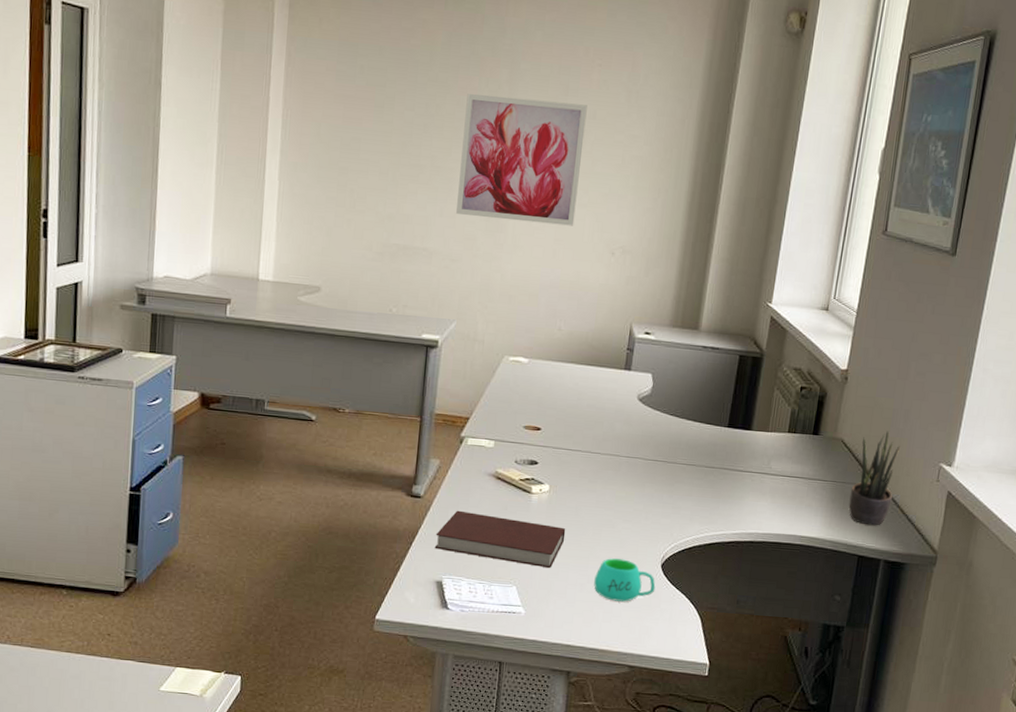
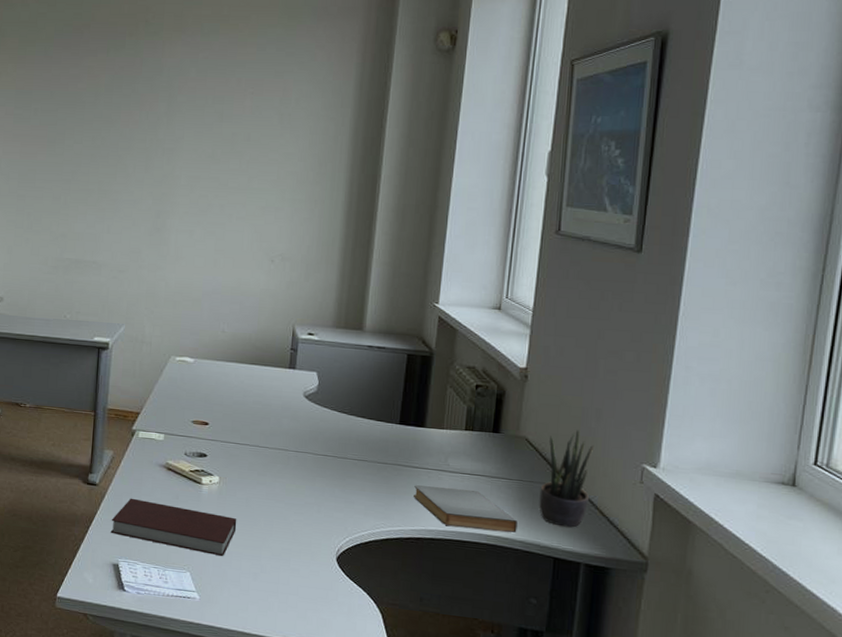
wall art: present [456,94,587,226] -> none [122,126,242,238]
mug: present [594,558,656,602] -> none [267,549,332,593]
book: none [737,489,829,533] -> present [414,485,518,533]

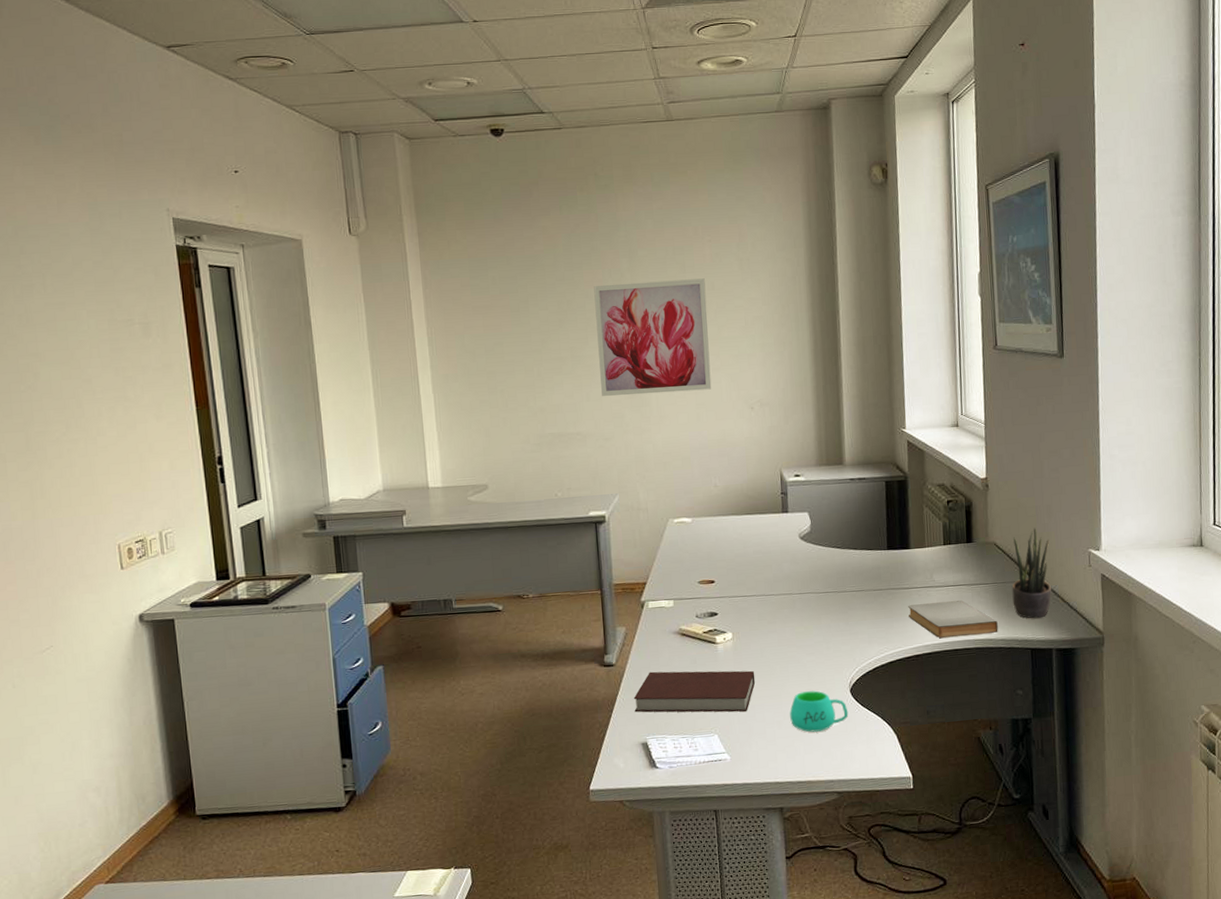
wall art: none [122,126,242,238] -> present [594,278,712,396]
mug: none [267,549,332,593] -> present [790,690,849,732]

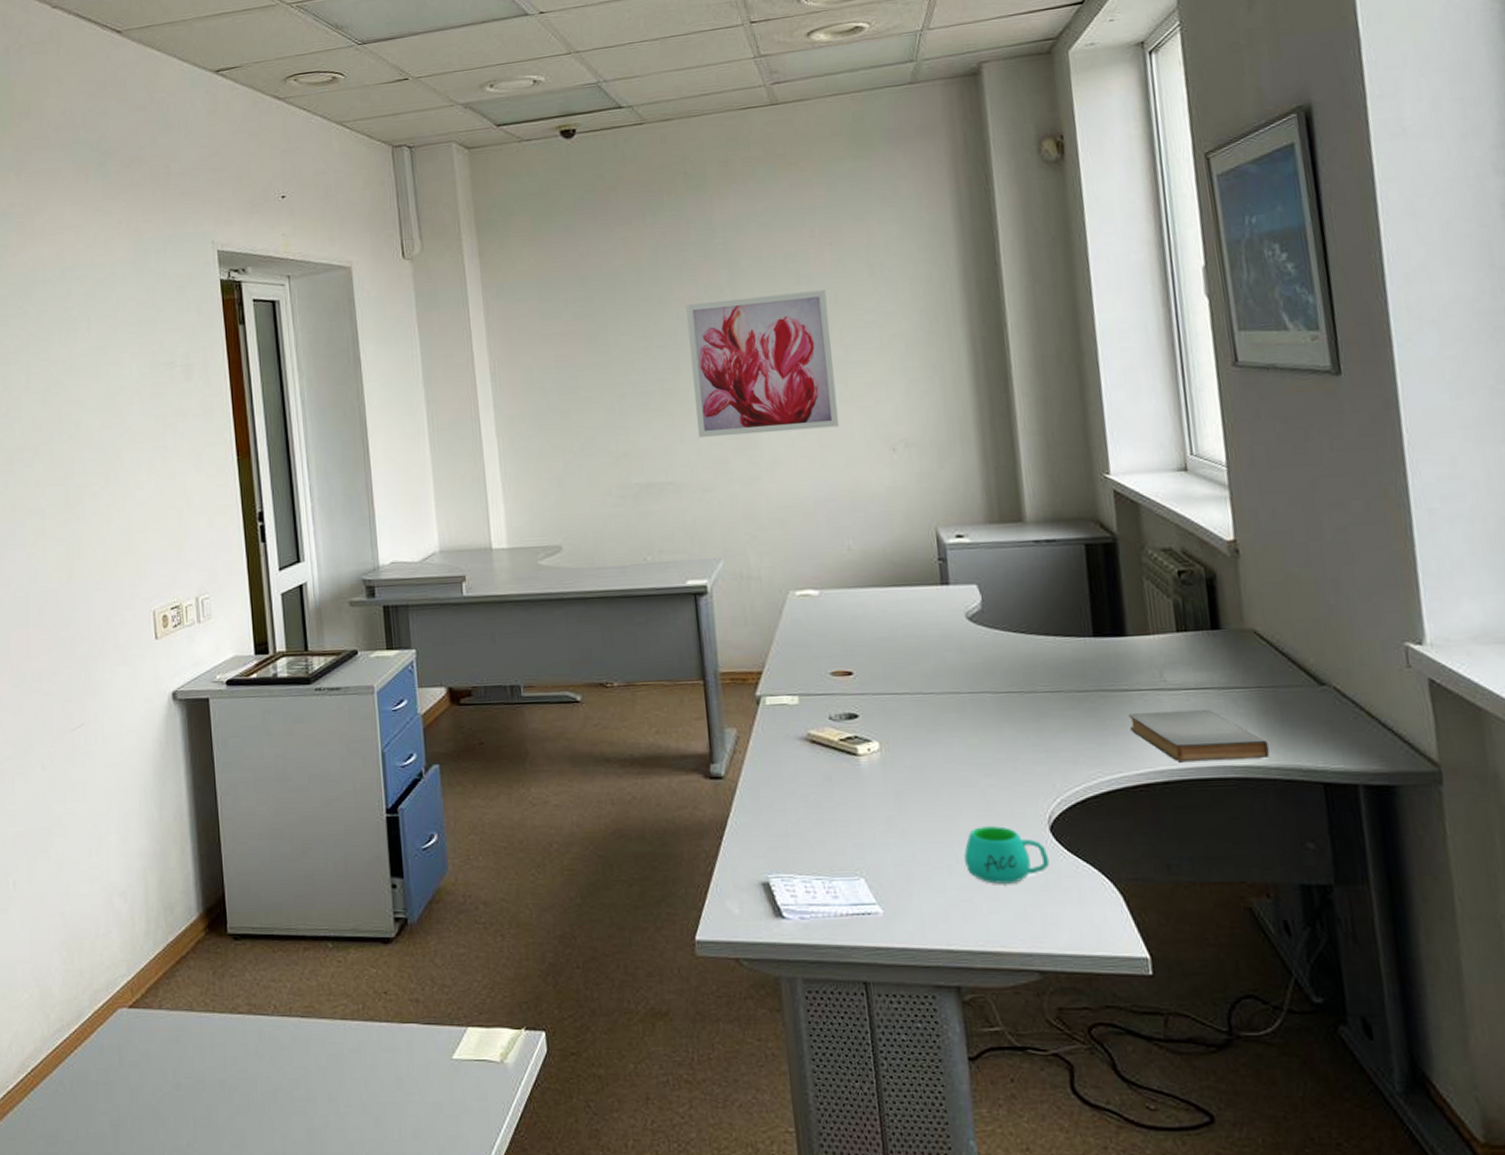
notebook: present [633,670,756,713] -> none [749,788,914,850]
potted plant: present [1011,527,1052,619] -> none [1283,610,1350,740]

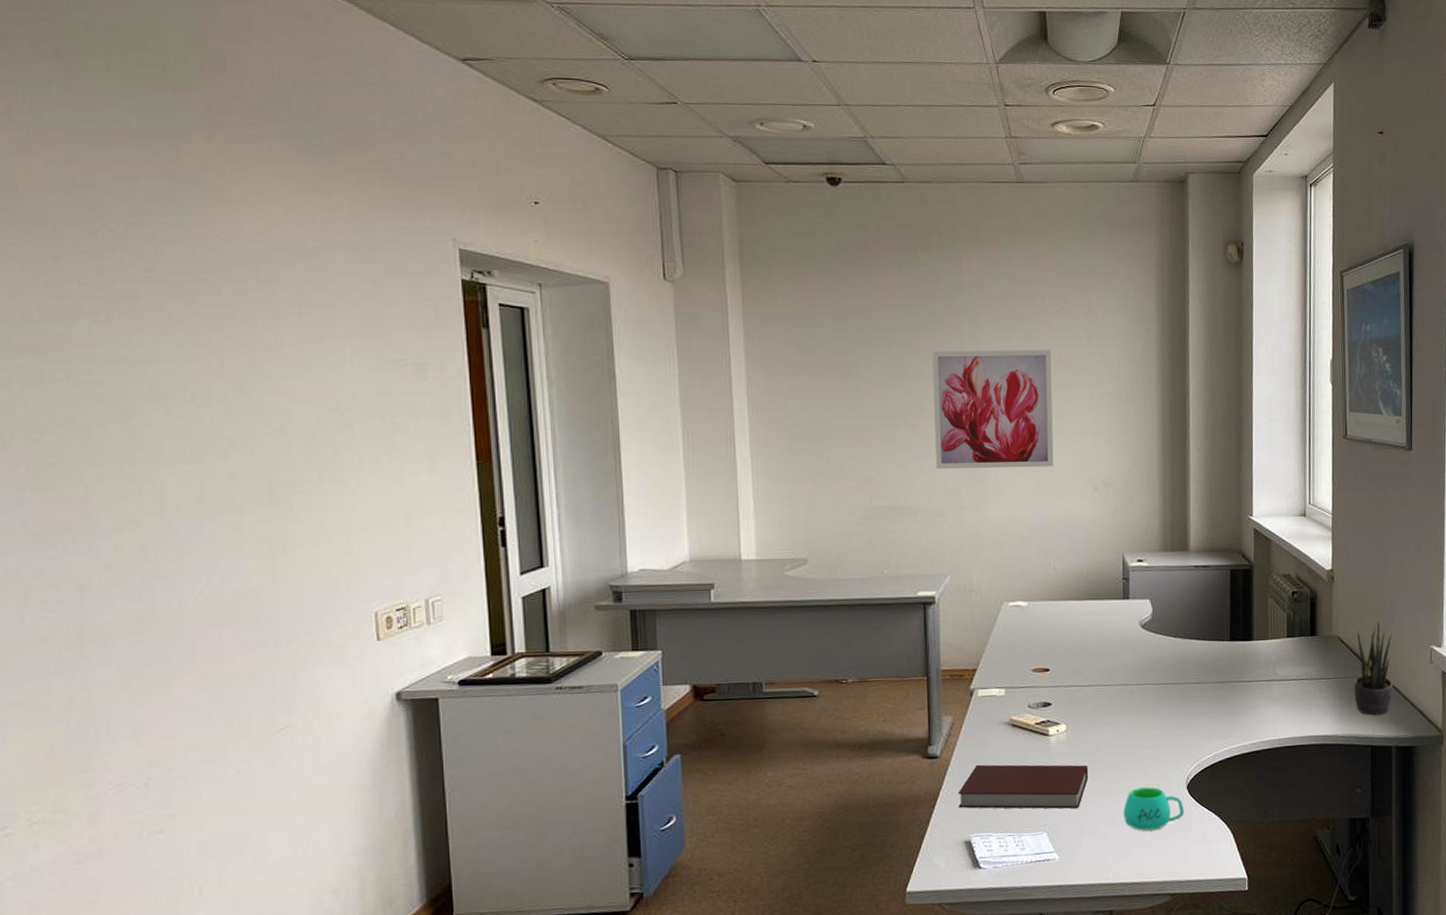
notebook: none [749,788,914,850] -> present [958,764,1089,809]
book: present [1129,710,1270,763] -> none [1249,695,1339,734]
potted plant: none [1283,610,1350,740] -> present [1354,622,1394,715]

